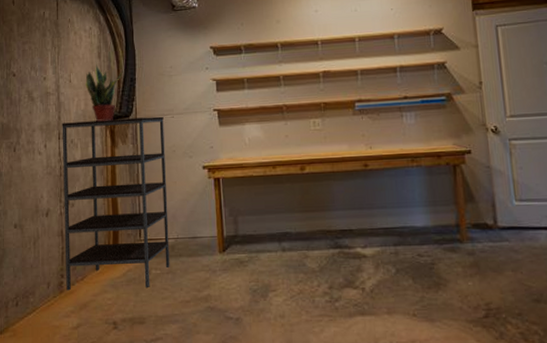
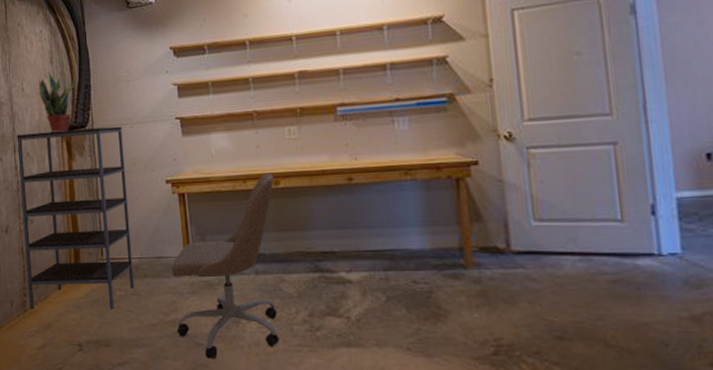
office chair: none [205,160,302,332] -> present [171,173,279,360]

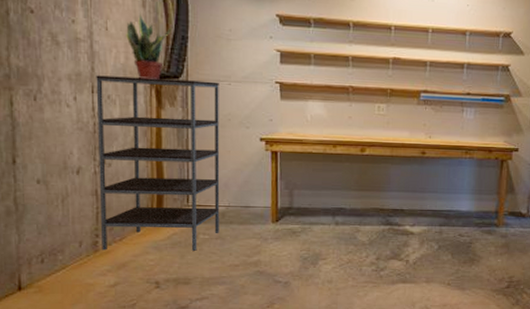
office chair: present [171,173,279,360] -> none [258,141,360,294]

